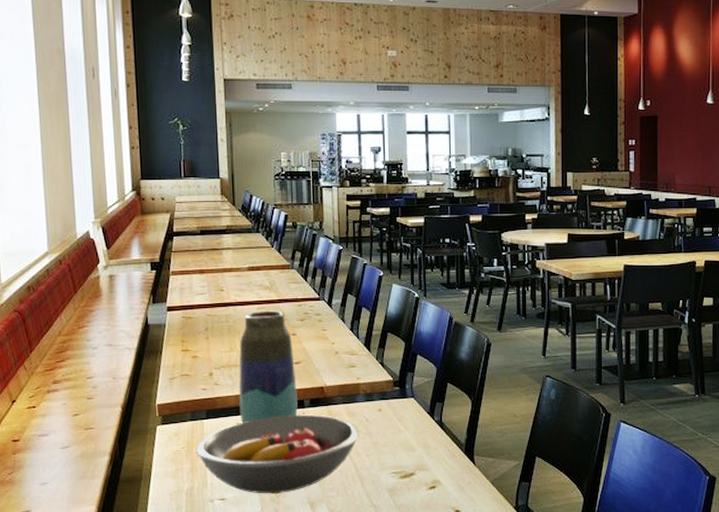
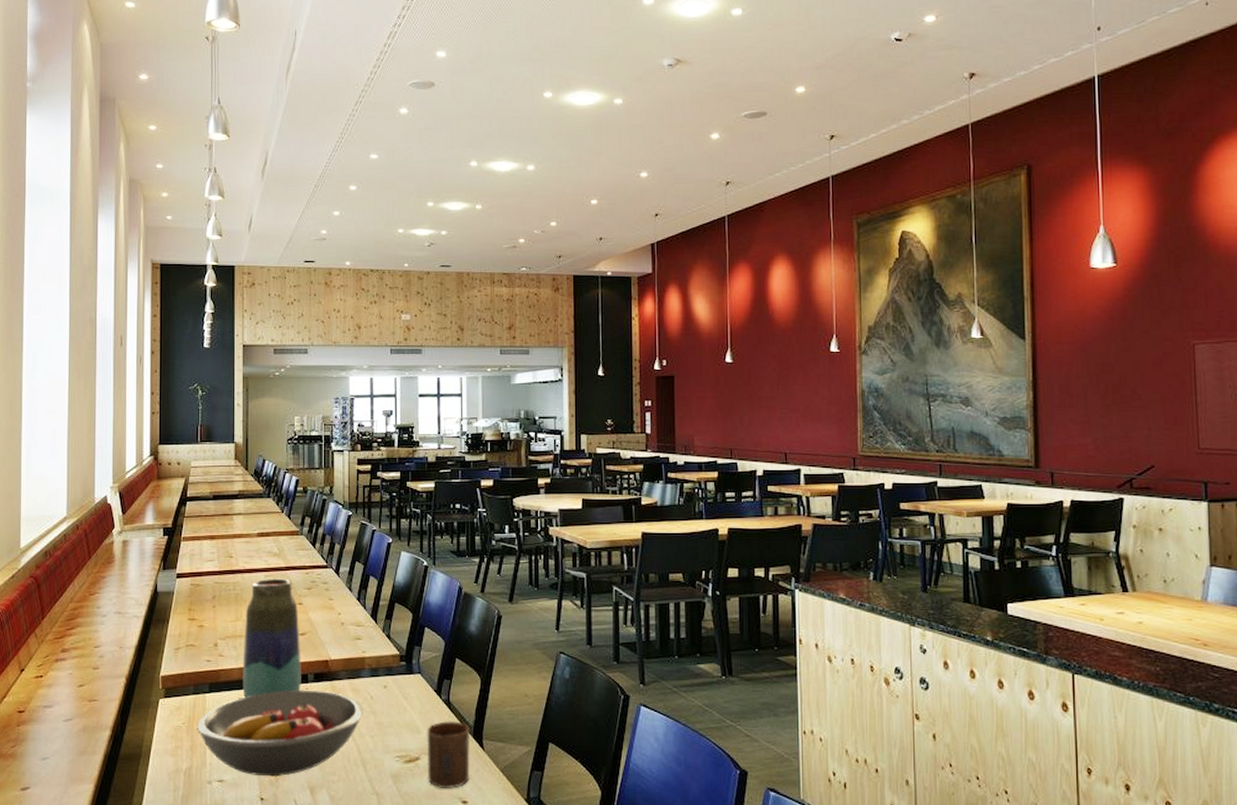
cup: none [421,439,463,500] -> present [427,720,471,788]

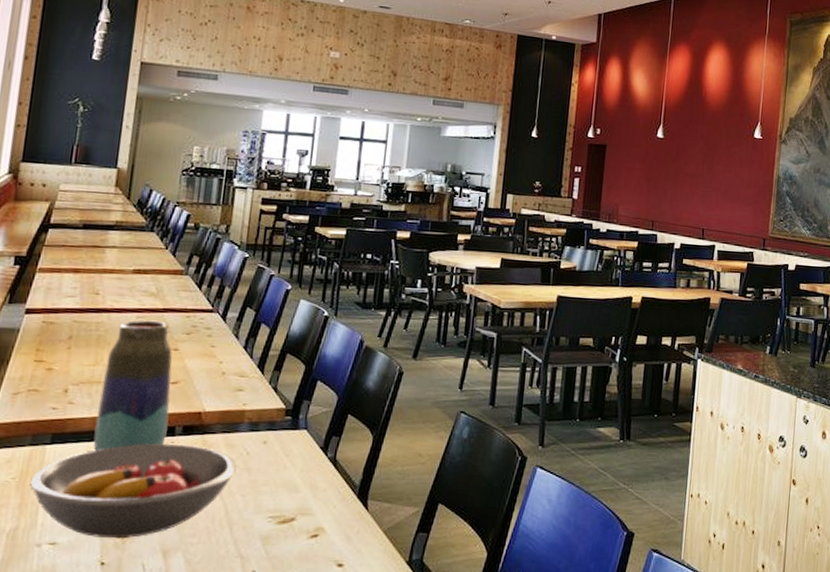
cup: present [427,720,471,788] -> none [301,479,356,551]

